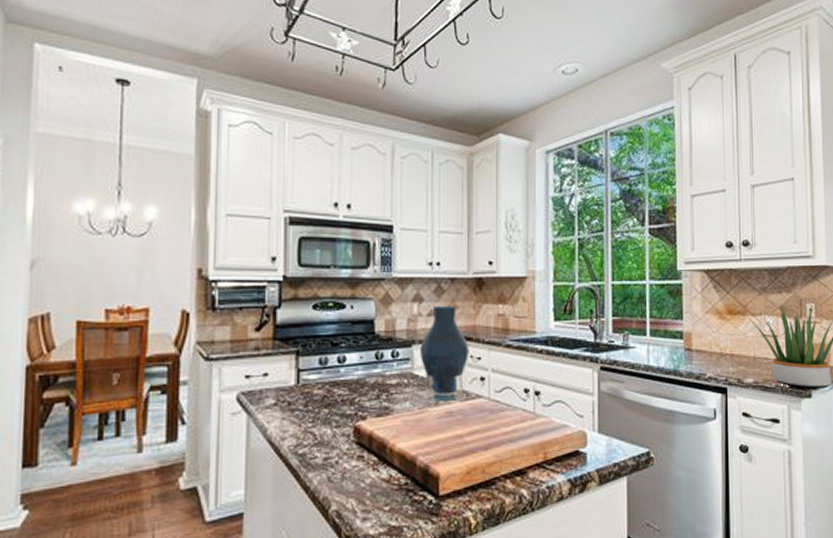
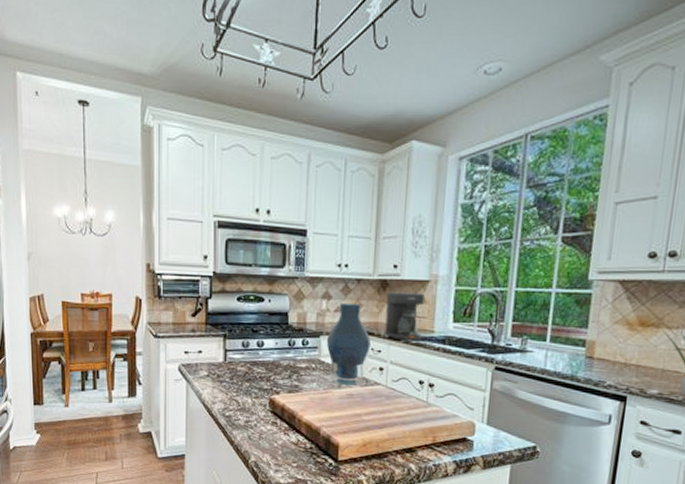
coffee maker: none [482,291,528,345] -> present [383,292,426,341]

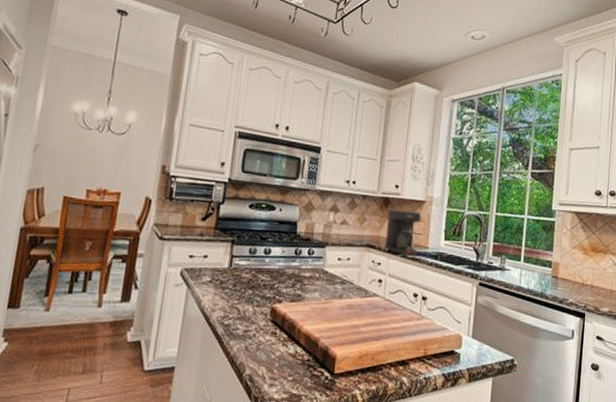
vase: present [326,303,371,386] -> none [331,216,372,297]

